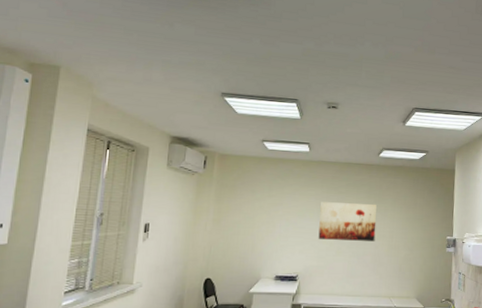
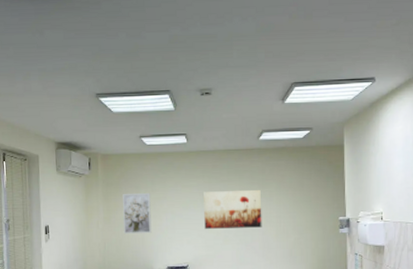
wall art: none [232,197,266,240] -> present [123,192,152,235]

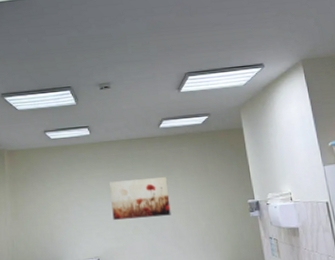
wall art: present [123,192,152,235] -> none [29,185,60,230]

